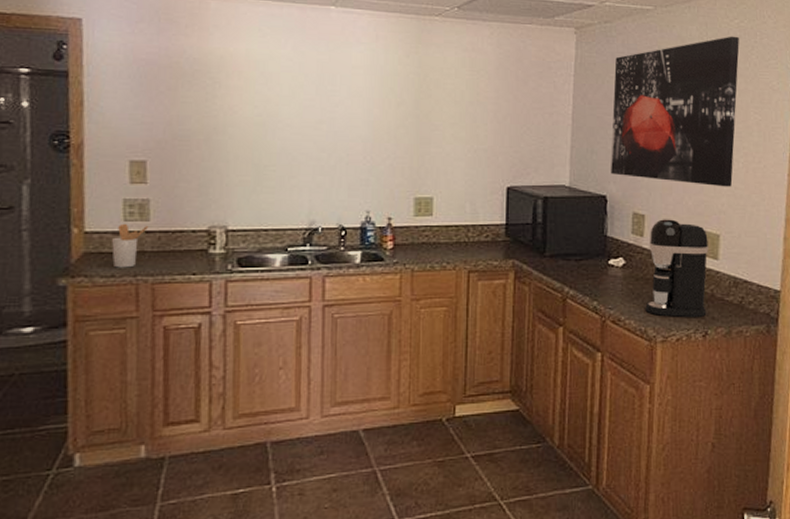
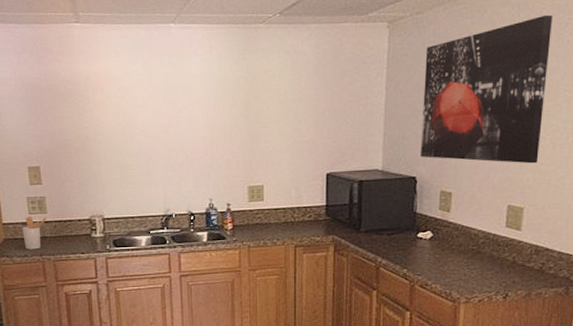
coffee maker: present [645,219,708,318] -> none [450,195,512,282]

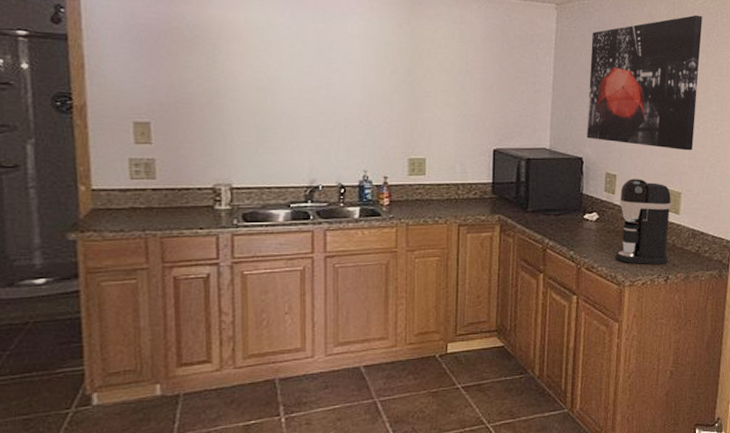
utensil holder: present [22,216,47,250] -> none [119,181,156,223]
coffee maker: none [450,195,512,282] -> present [615,179,671,265]

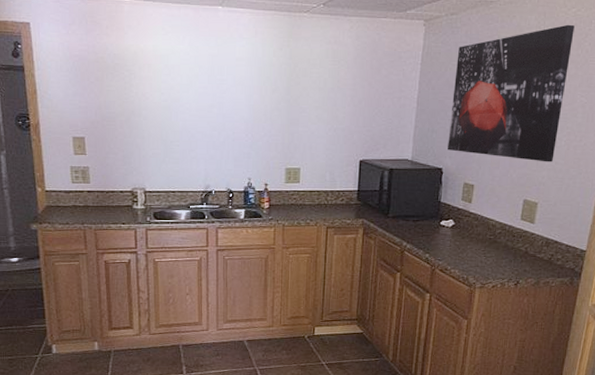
coffee maker: present [615,179,671,265] -> none [468,189,527,270]

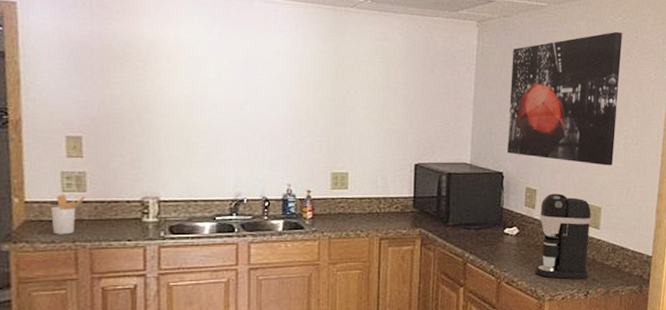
utensil holder: none [65,184,90,218] -> present [51,194,86,235]
coffee maker: none [468,189,527,270] -> present [535,193,591,280]

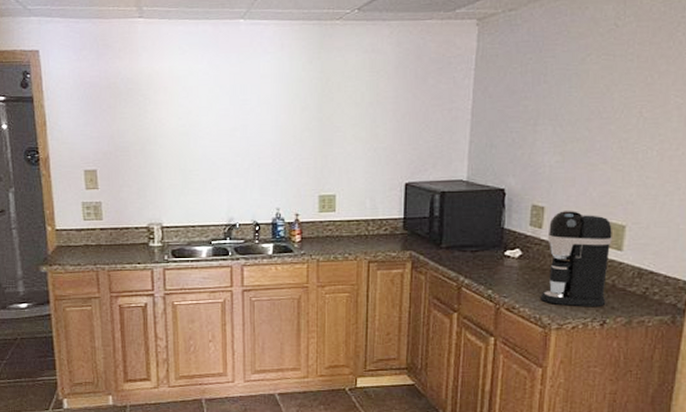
utensil holder: present [51,194,86,235] -> none [76,222,103,258]
wall art: present [507,31,622,166] -> none [510,12,663,177]

